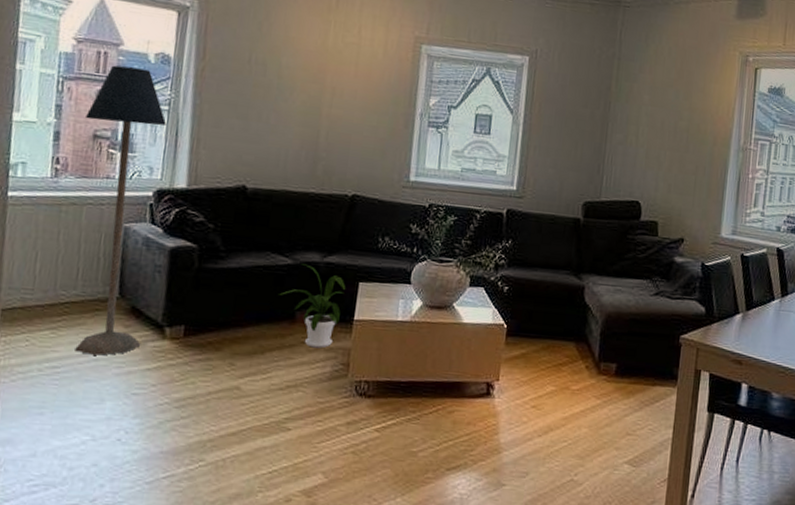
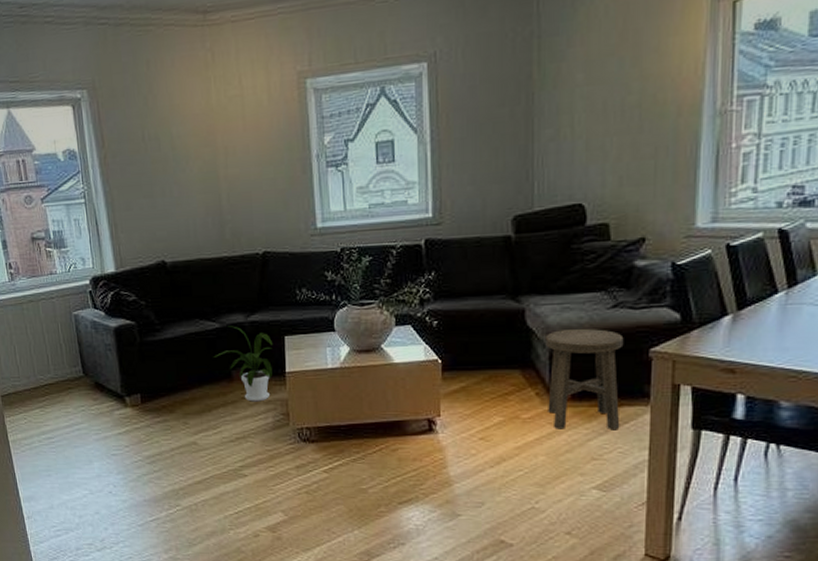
floor lamp: present [75,65,167,356] -> none [21,168,110,426]
stool: none [594,309,661,408] -> present [545,329,624,431]

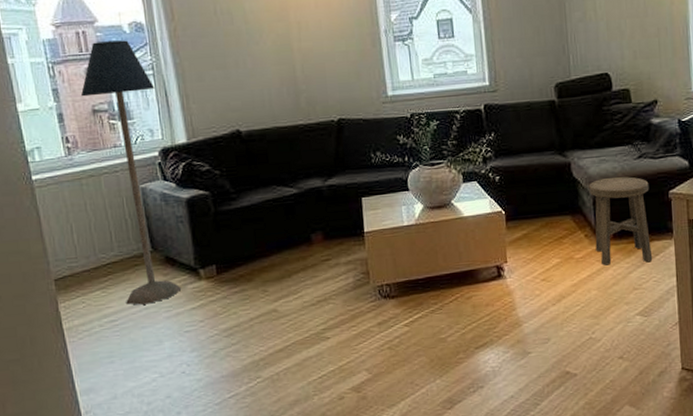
floor lamp: none [21,168,110,426] -> present [80,40,182,305]
house plant: present [213,326,273,402] -> none [292,190,352,264]

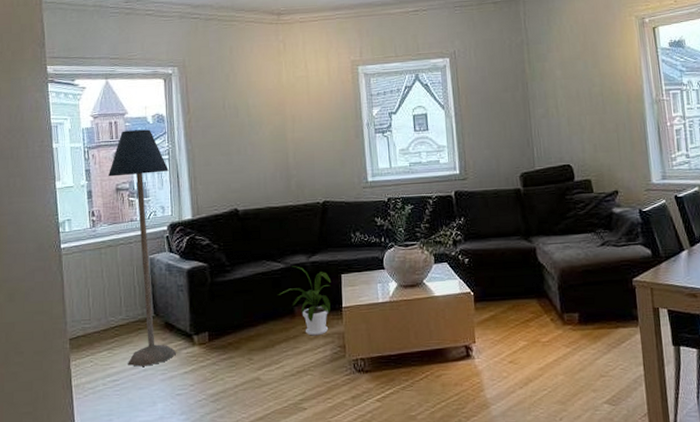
house plant: none [292,190,352,264] -> present [278,266,332,336]
stool: present [589,176,653,266] -> none [553,263,619,351]

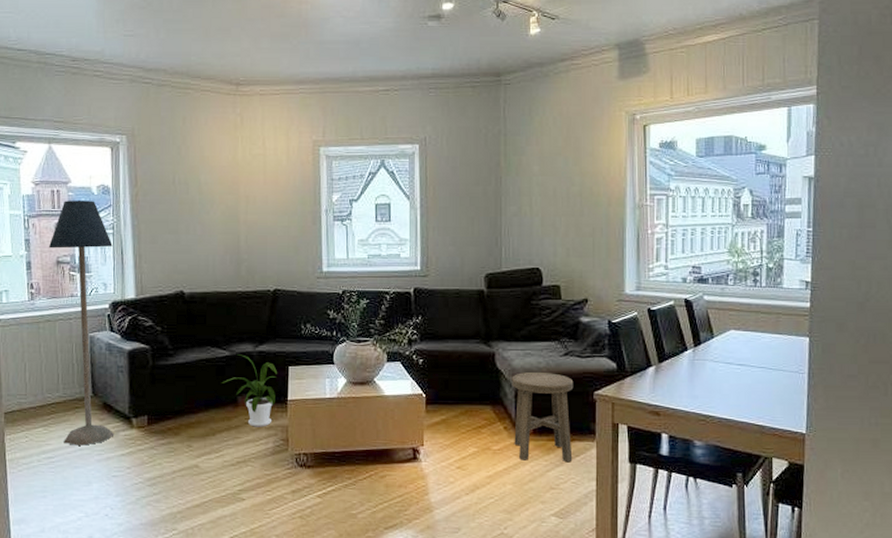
stool: none [553,263,619,351] -> present [511,372,574,463]

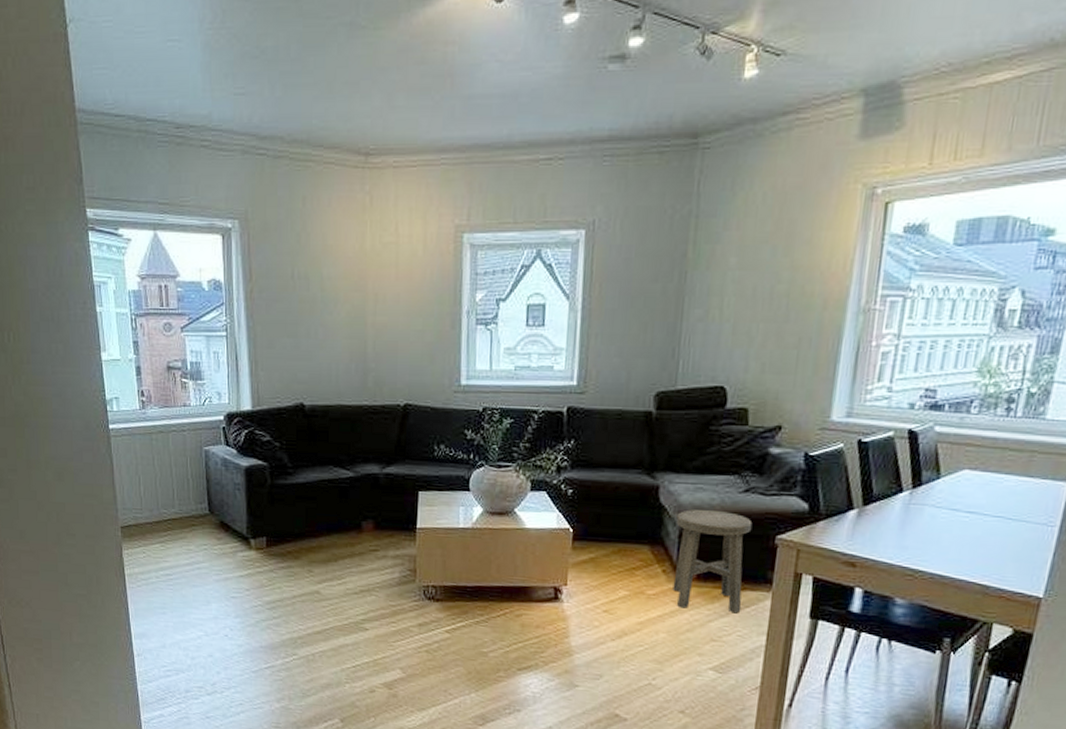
floor lamp: present [48,199,115,446] -> none [158,296,233,565]
house plant: present [221,354,277,427] -> none [345,476,406,556]

